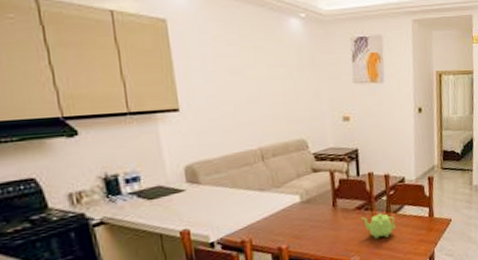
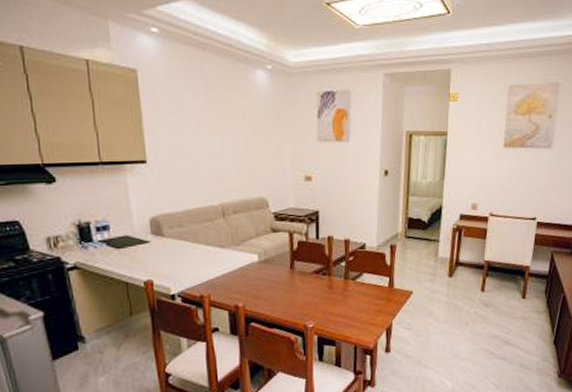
teapot: present [361,213,396,239] -> none [318,279,353,305]

